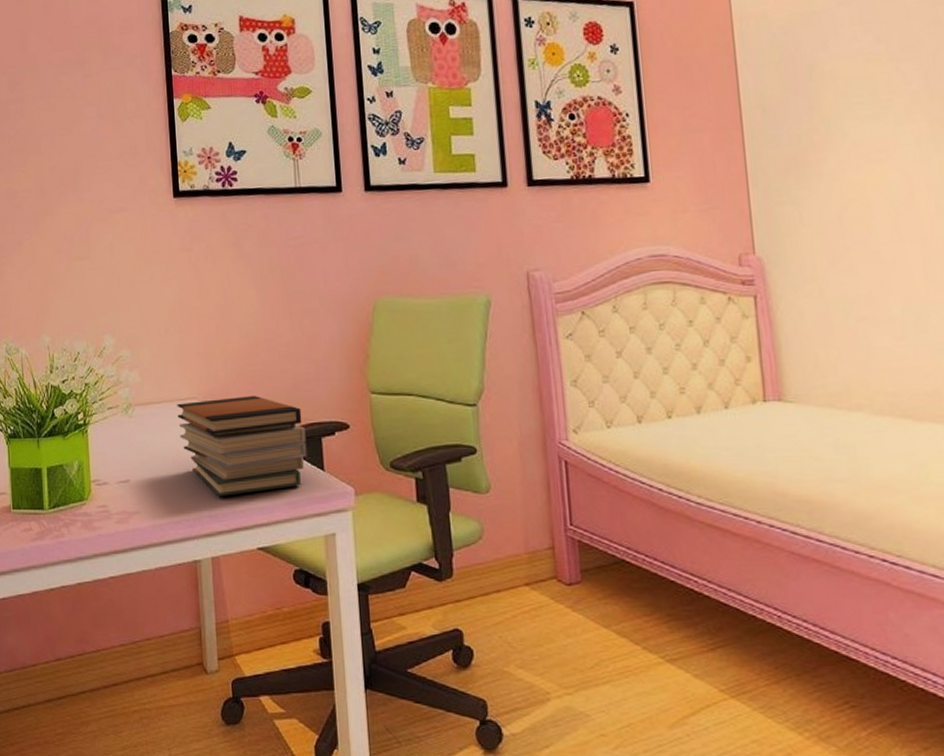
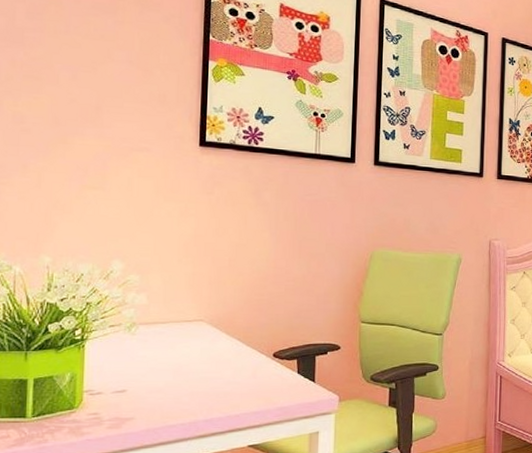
book stack: present [177,396,307,496] -> none [182,321,302,403]

